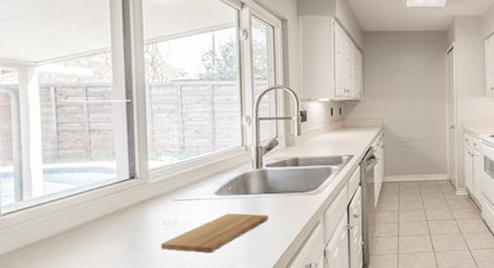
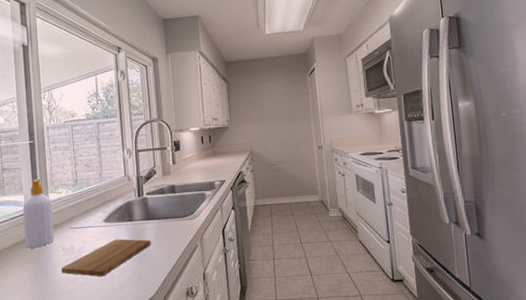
soap bottle: none [115,143,153,222] -> present [23,179,54,248]

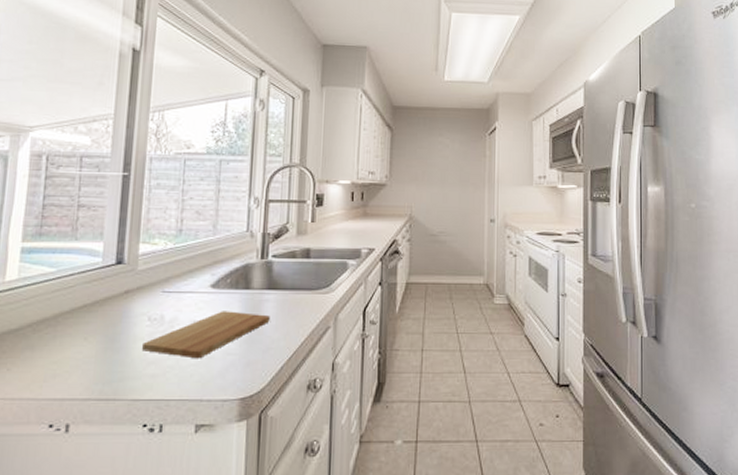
soap bottle: present [23,179,54,248] -> none [95,223,142,314]

